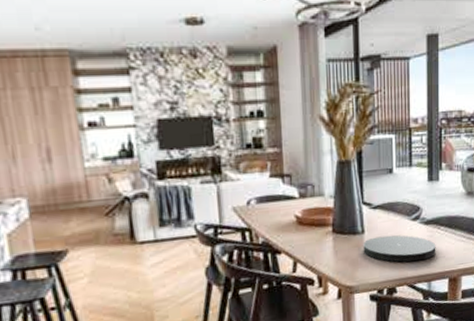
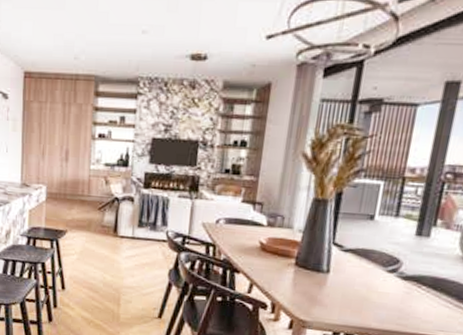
plate: present [363,235,436,263] -> none [324,279,412,316]

